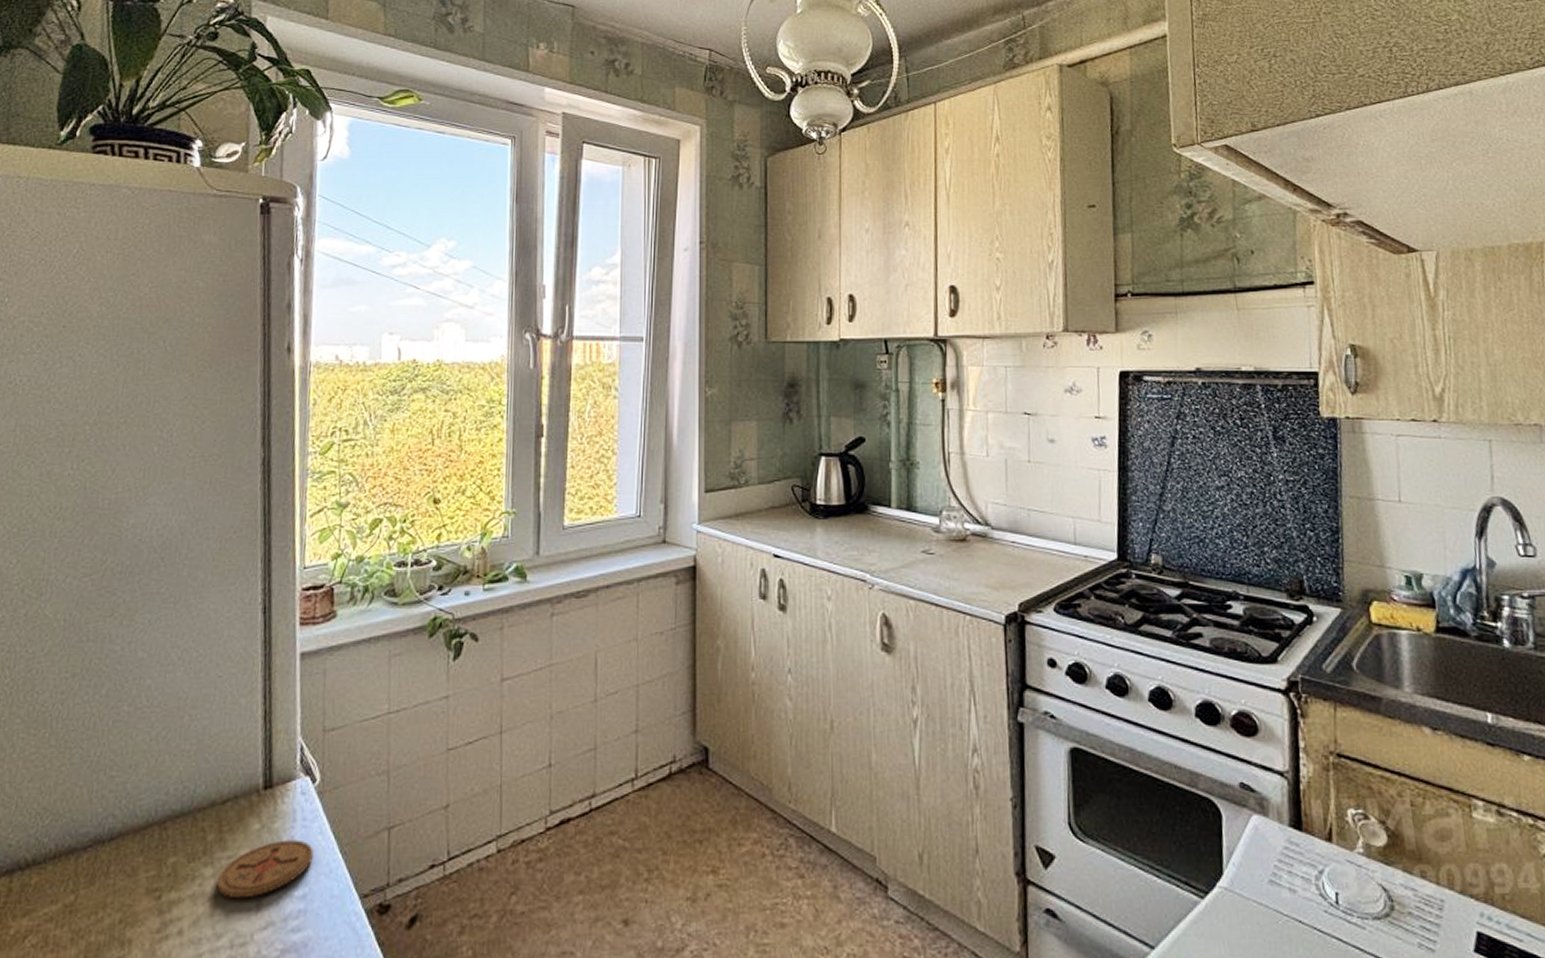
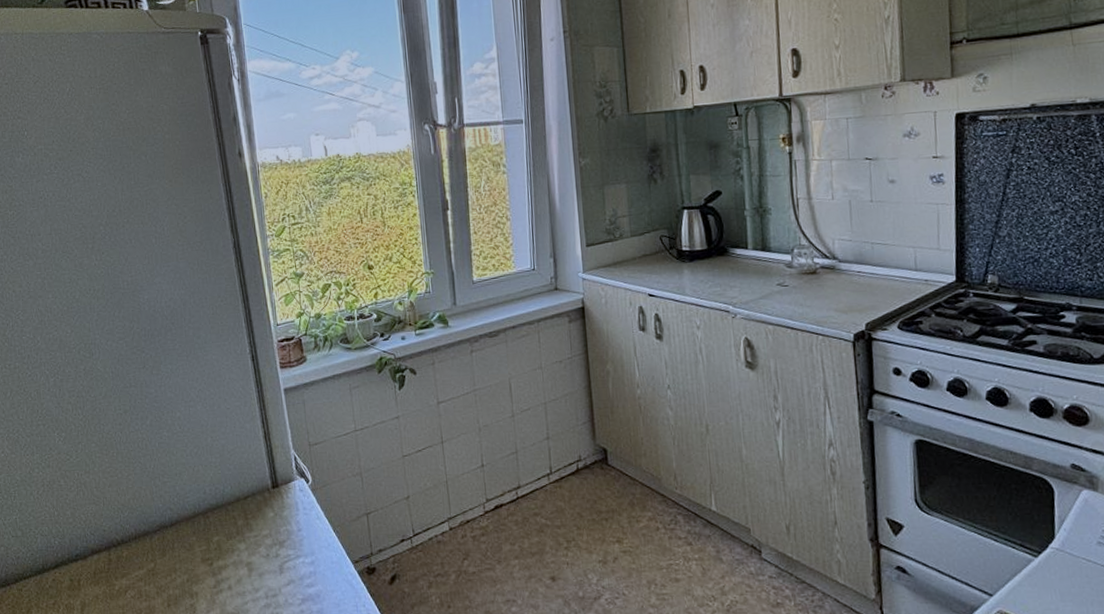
coaster: present [216,839,313,899] -> none [249,523,315,565]

